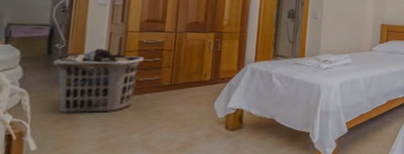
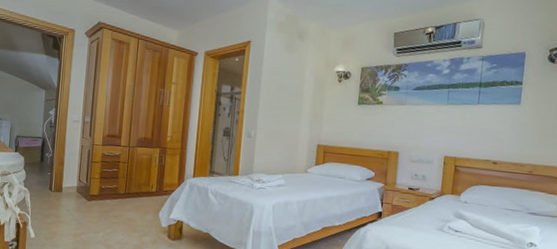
clothes hamper: present [53,48,145,114] -> none [44,158,106,213]

